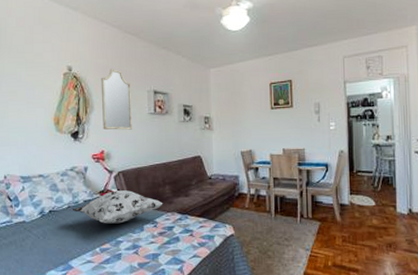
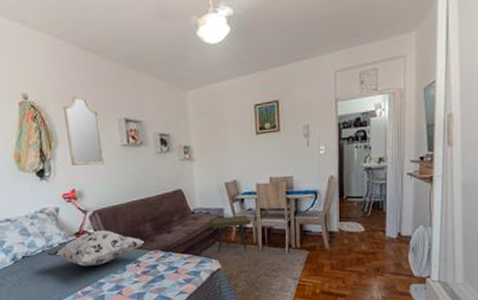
side table: none [226,183,265,219] -> present [211,215,252,253]

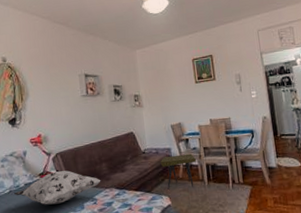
home mirror: present [62,94,105,166] -> none [34,56,67,114]

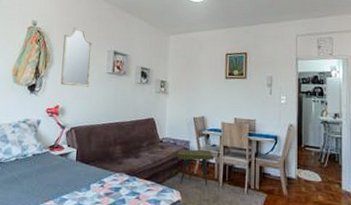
decorative pillow: present [13,170,101,205] -> none [19,146,113,181]
home mirror: none [34,56,67,114] -> present [60,26,92,87]

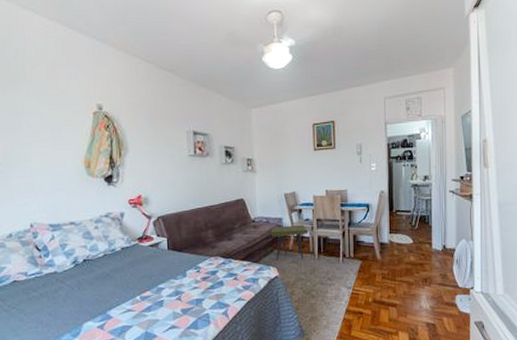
home mirror: present [60,26,92,87] -> none [135,107,172,174]

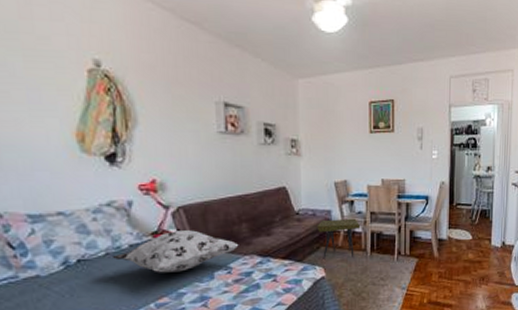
decorative pillow: none [108,236,206,271] -> present [111,230,239,273]

